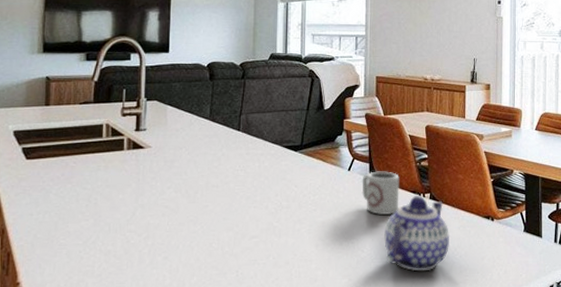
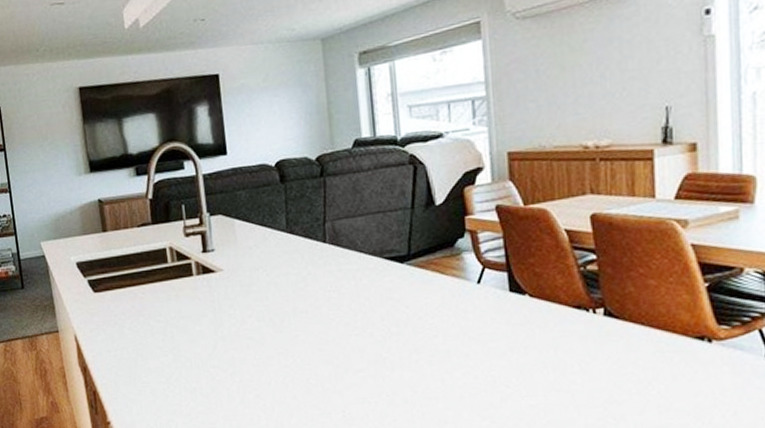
cup: present [361,171,399,215] -> none [498,281,557,339]
teapot: present [384,196,450,272] -> none [537,312,640,412]

